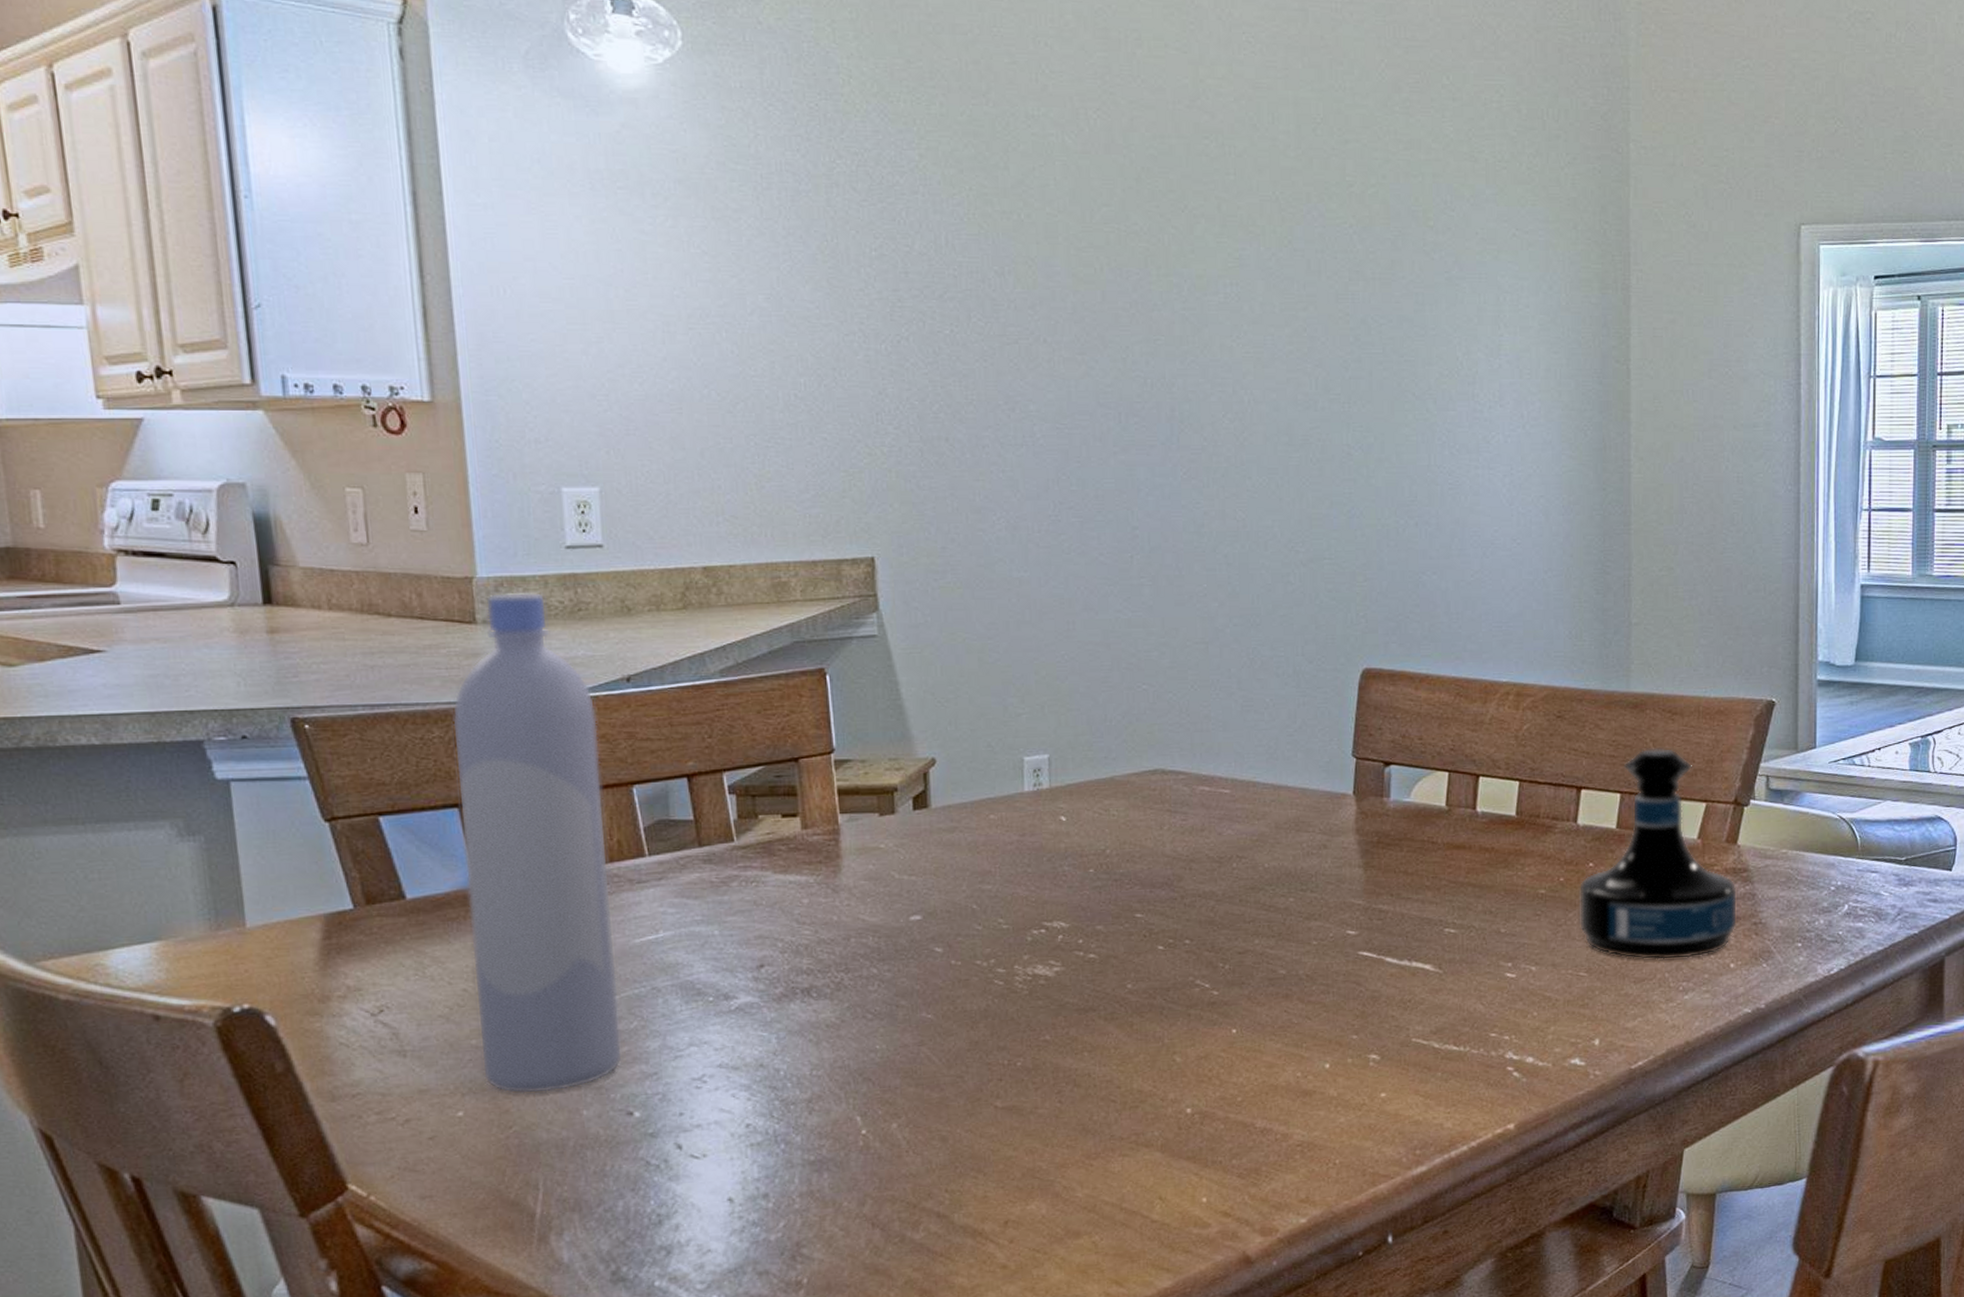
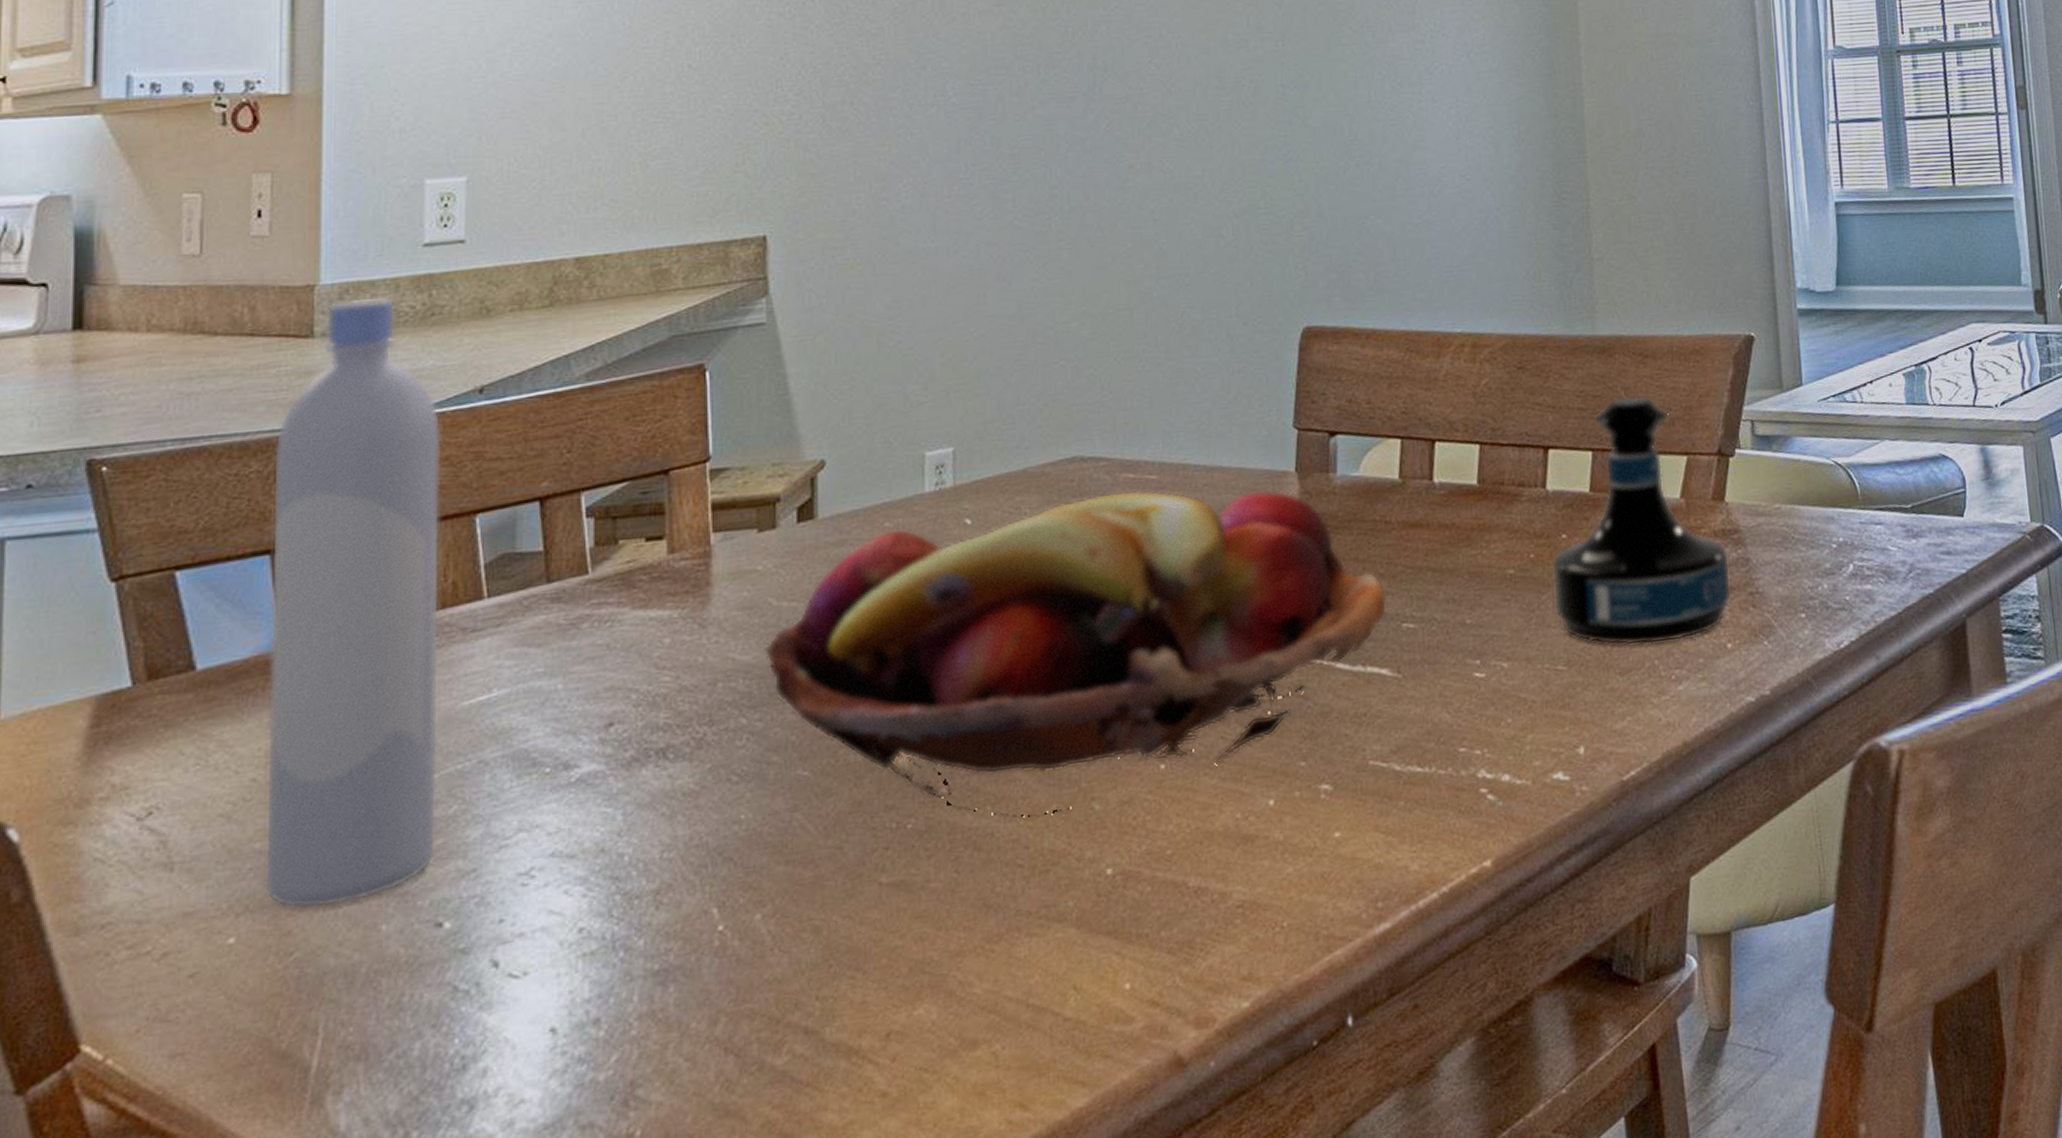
fruit basket: none [889,801,1432,1064] -> present [764,490,1388,818]

